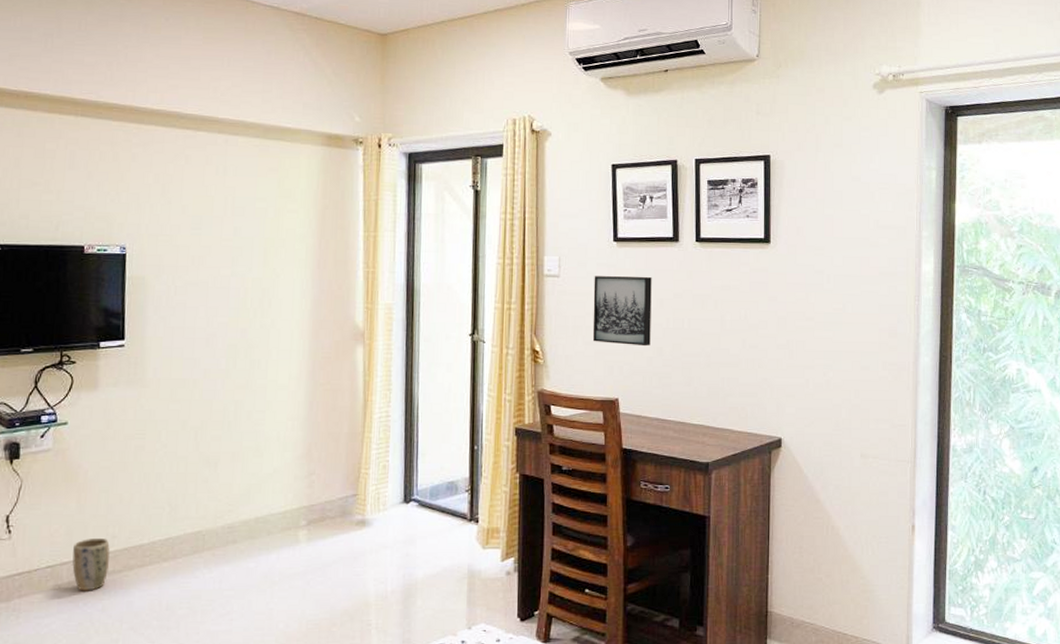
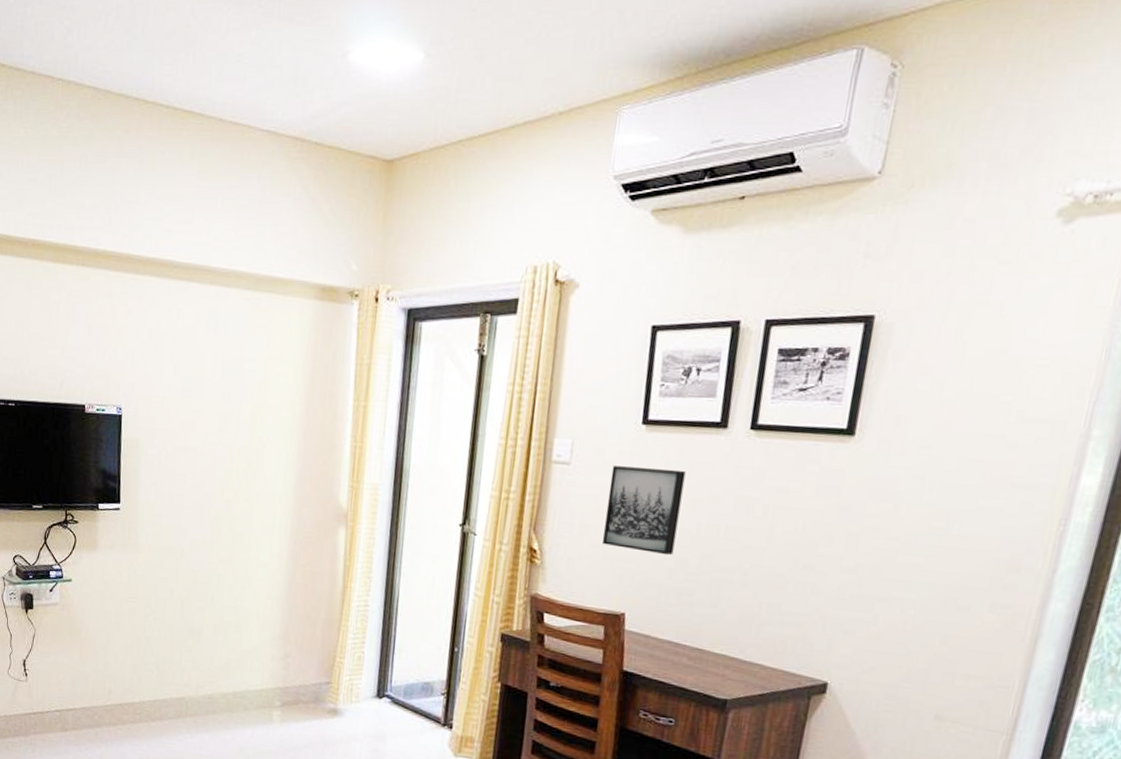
plant pot: present [72,537,110,591] -> none [76,690,107,738]

